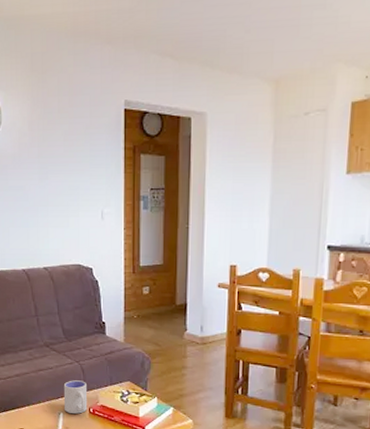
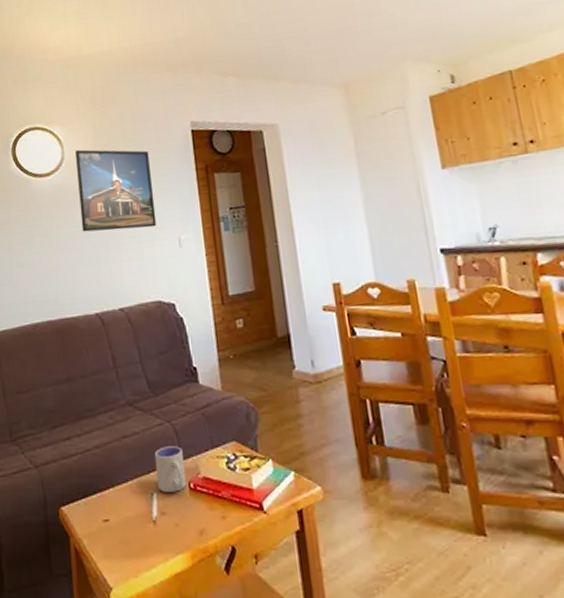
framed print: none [13,116,83,199] -> present [76,149,157,232]

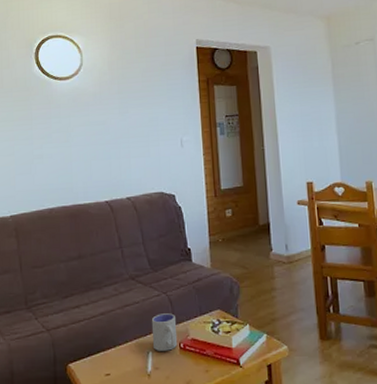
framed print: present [76,149,157,232] -> none [93,58,163,131]

